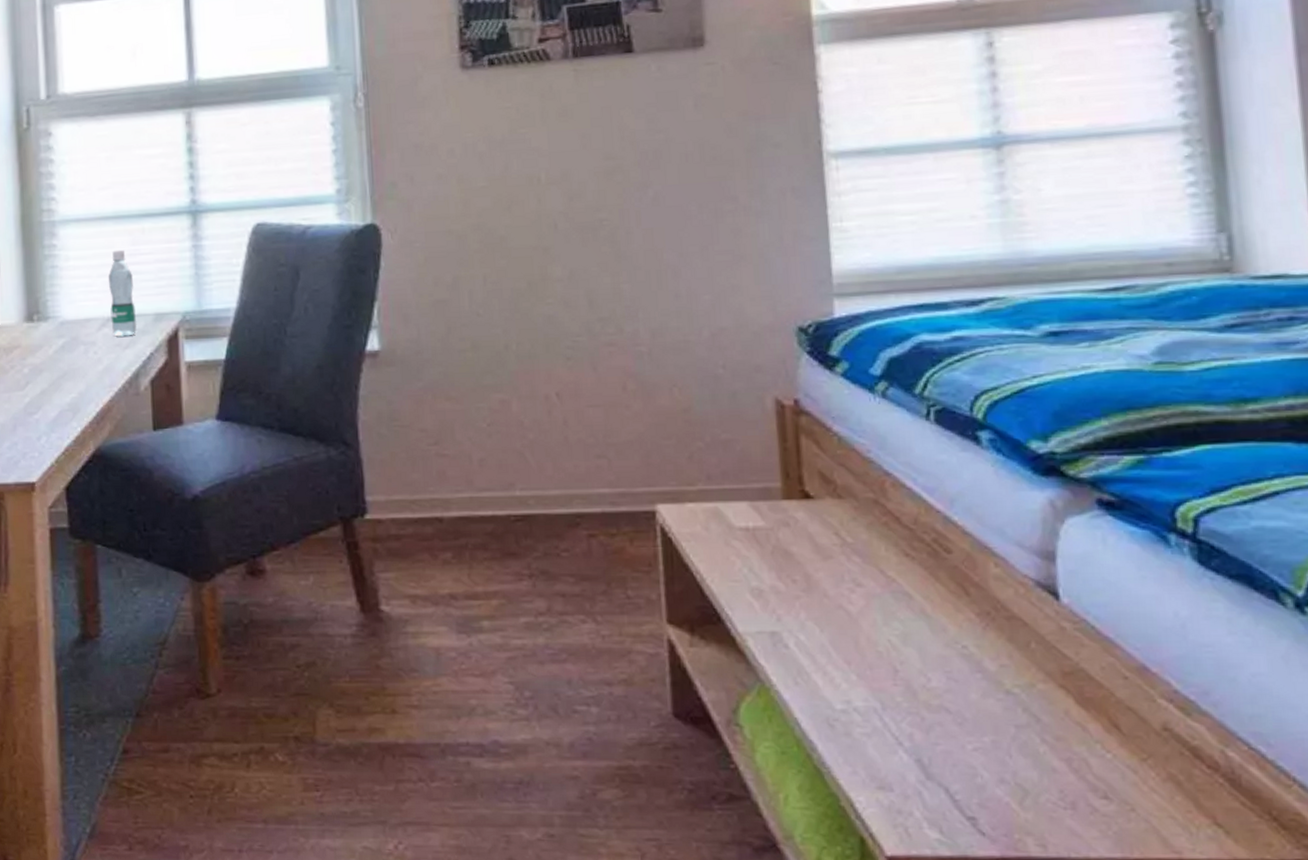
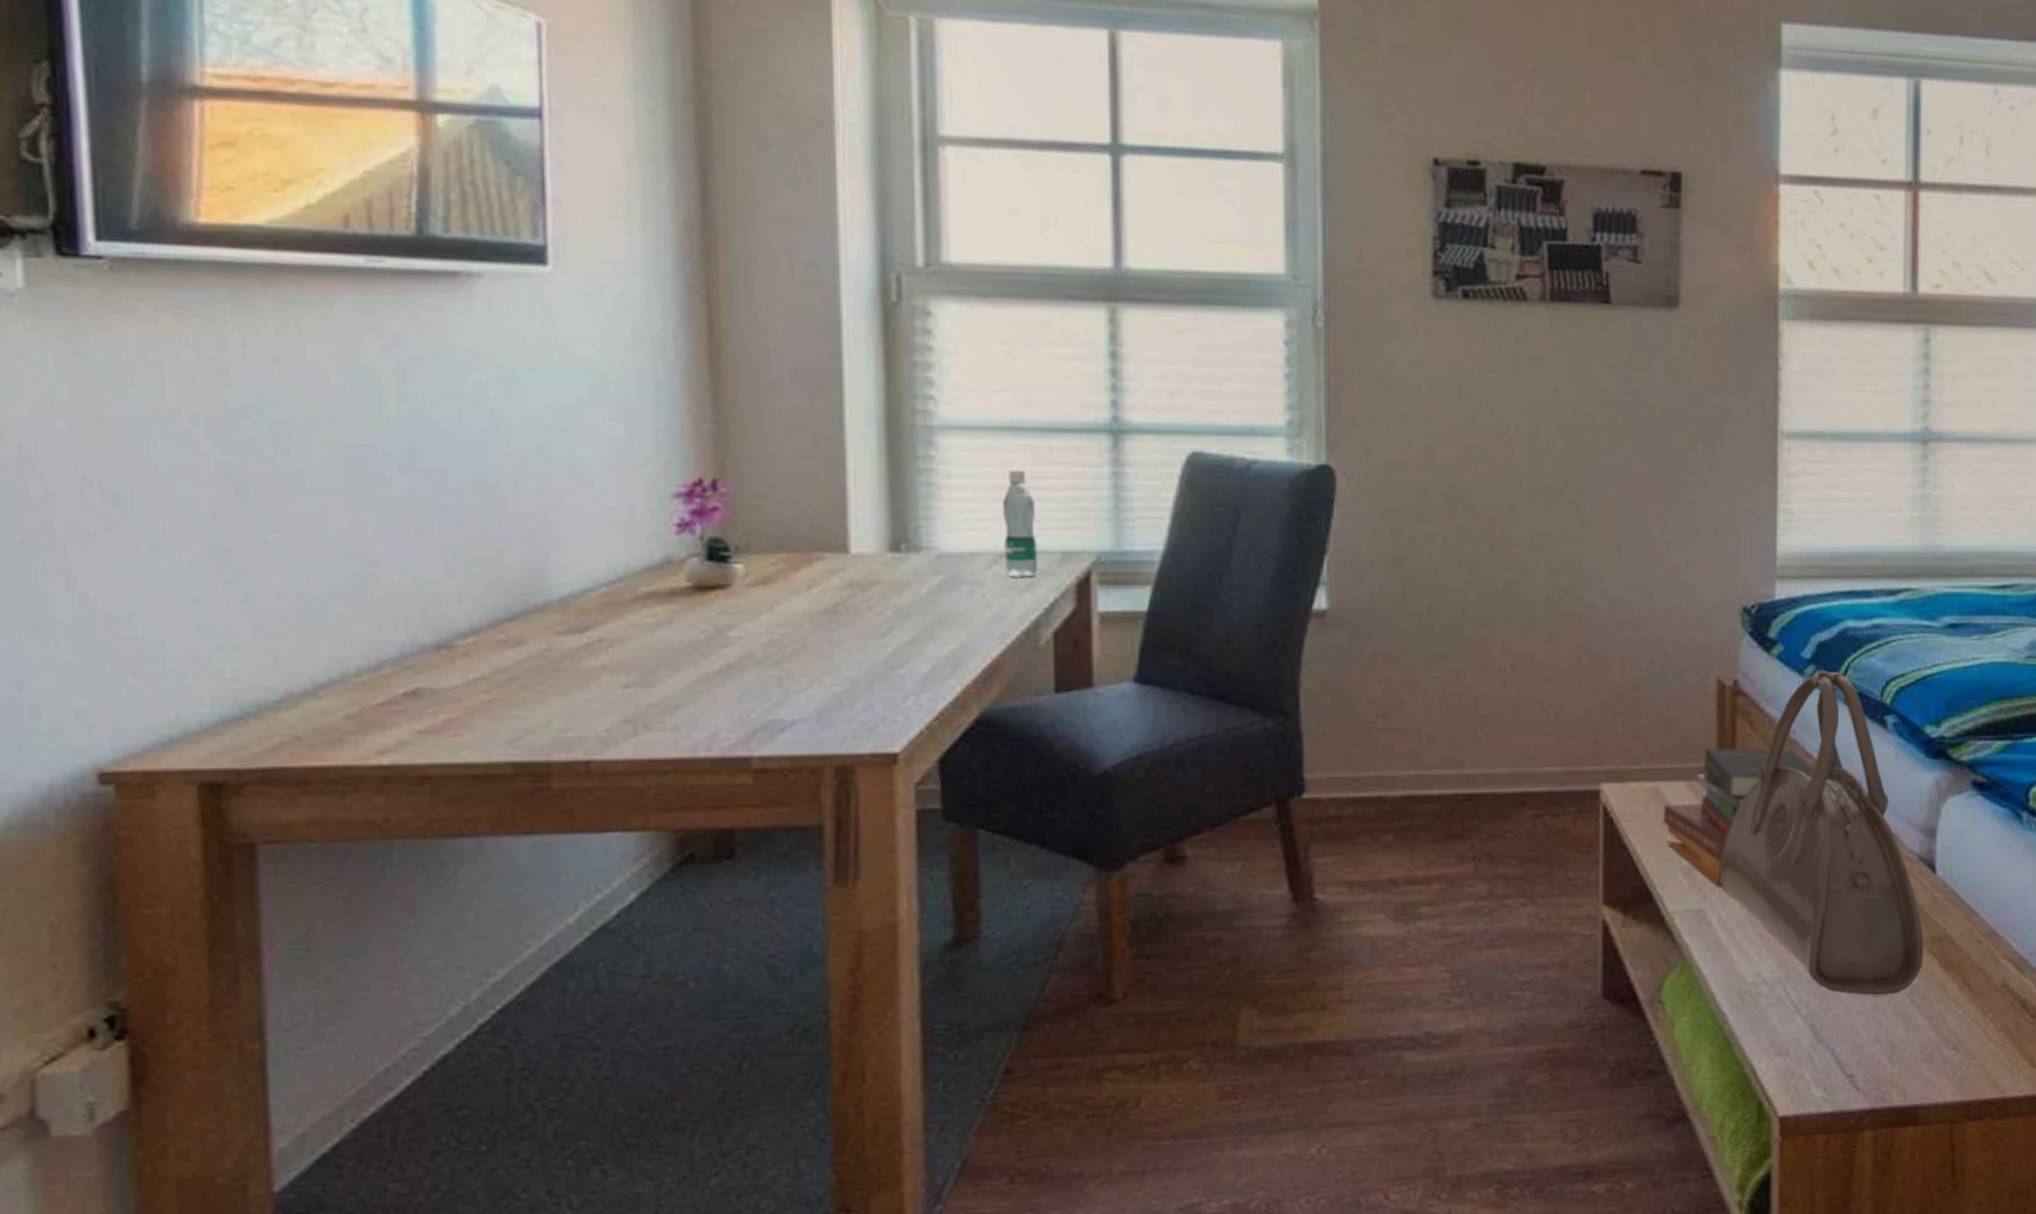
books: none [725,467,896,608] -> present [1662,747,1814,886]
handbag: none [793,387,1053,731] -> present [1719,671,1924,995]

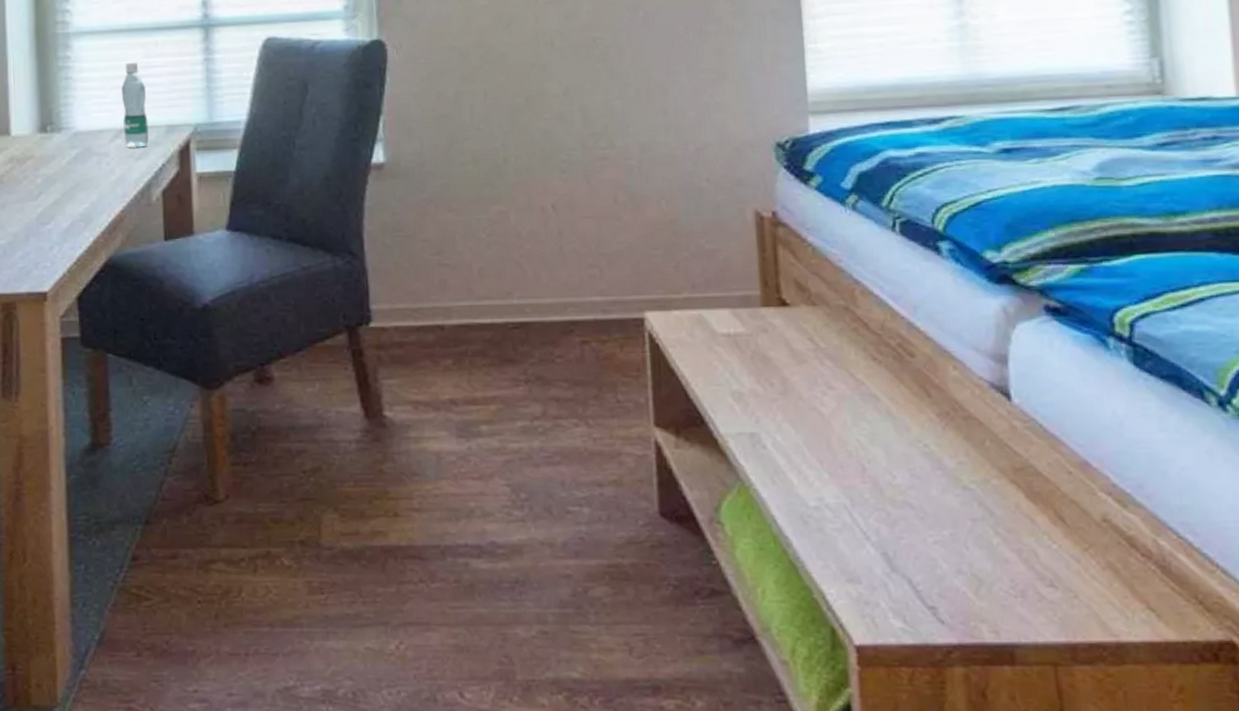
books: present [1662,747,1814,886] -> none [708,276,865,410]
handbag: present [1719,671,1924,995] -> none [771,200,1006,525]

